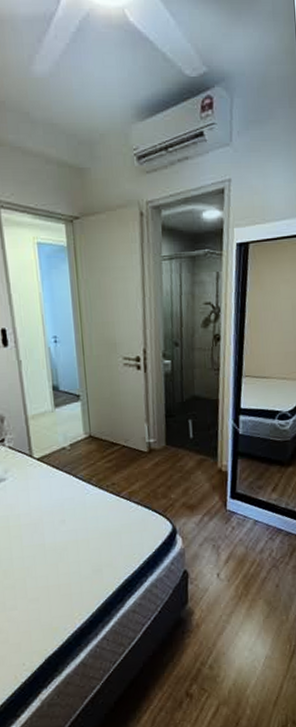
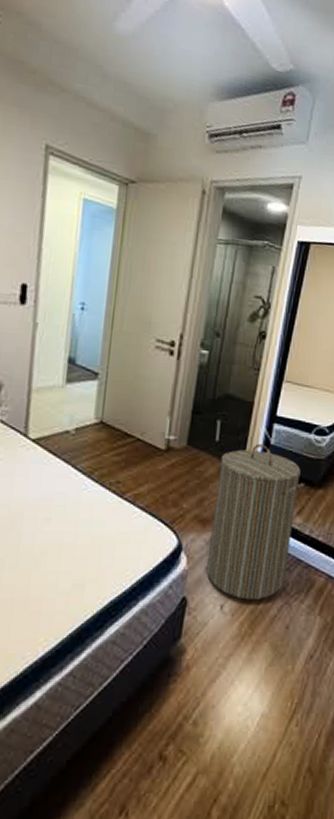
laundry hamper: none [197,434,276,567] -> present [206,443,305,600]

